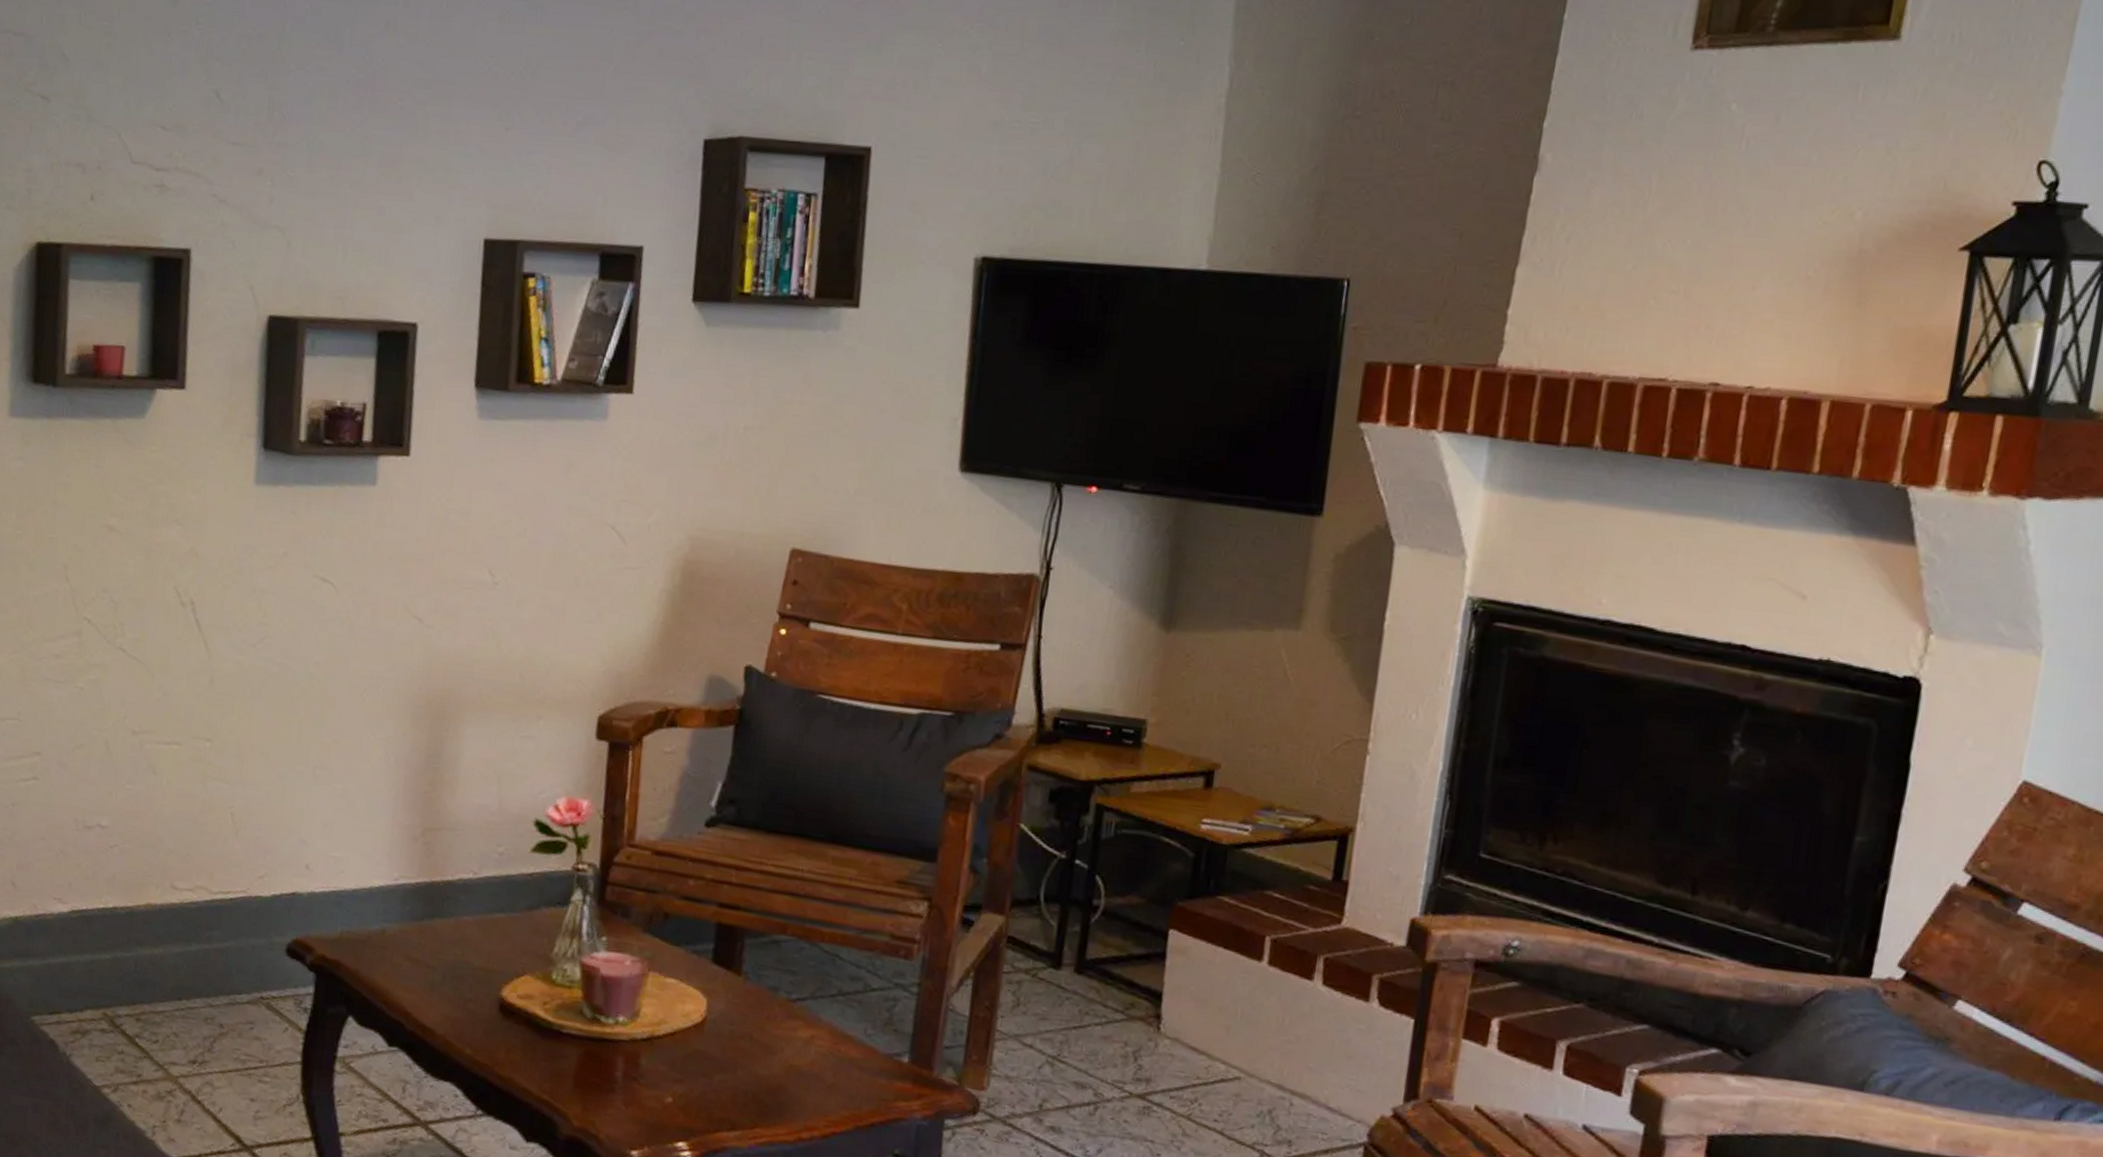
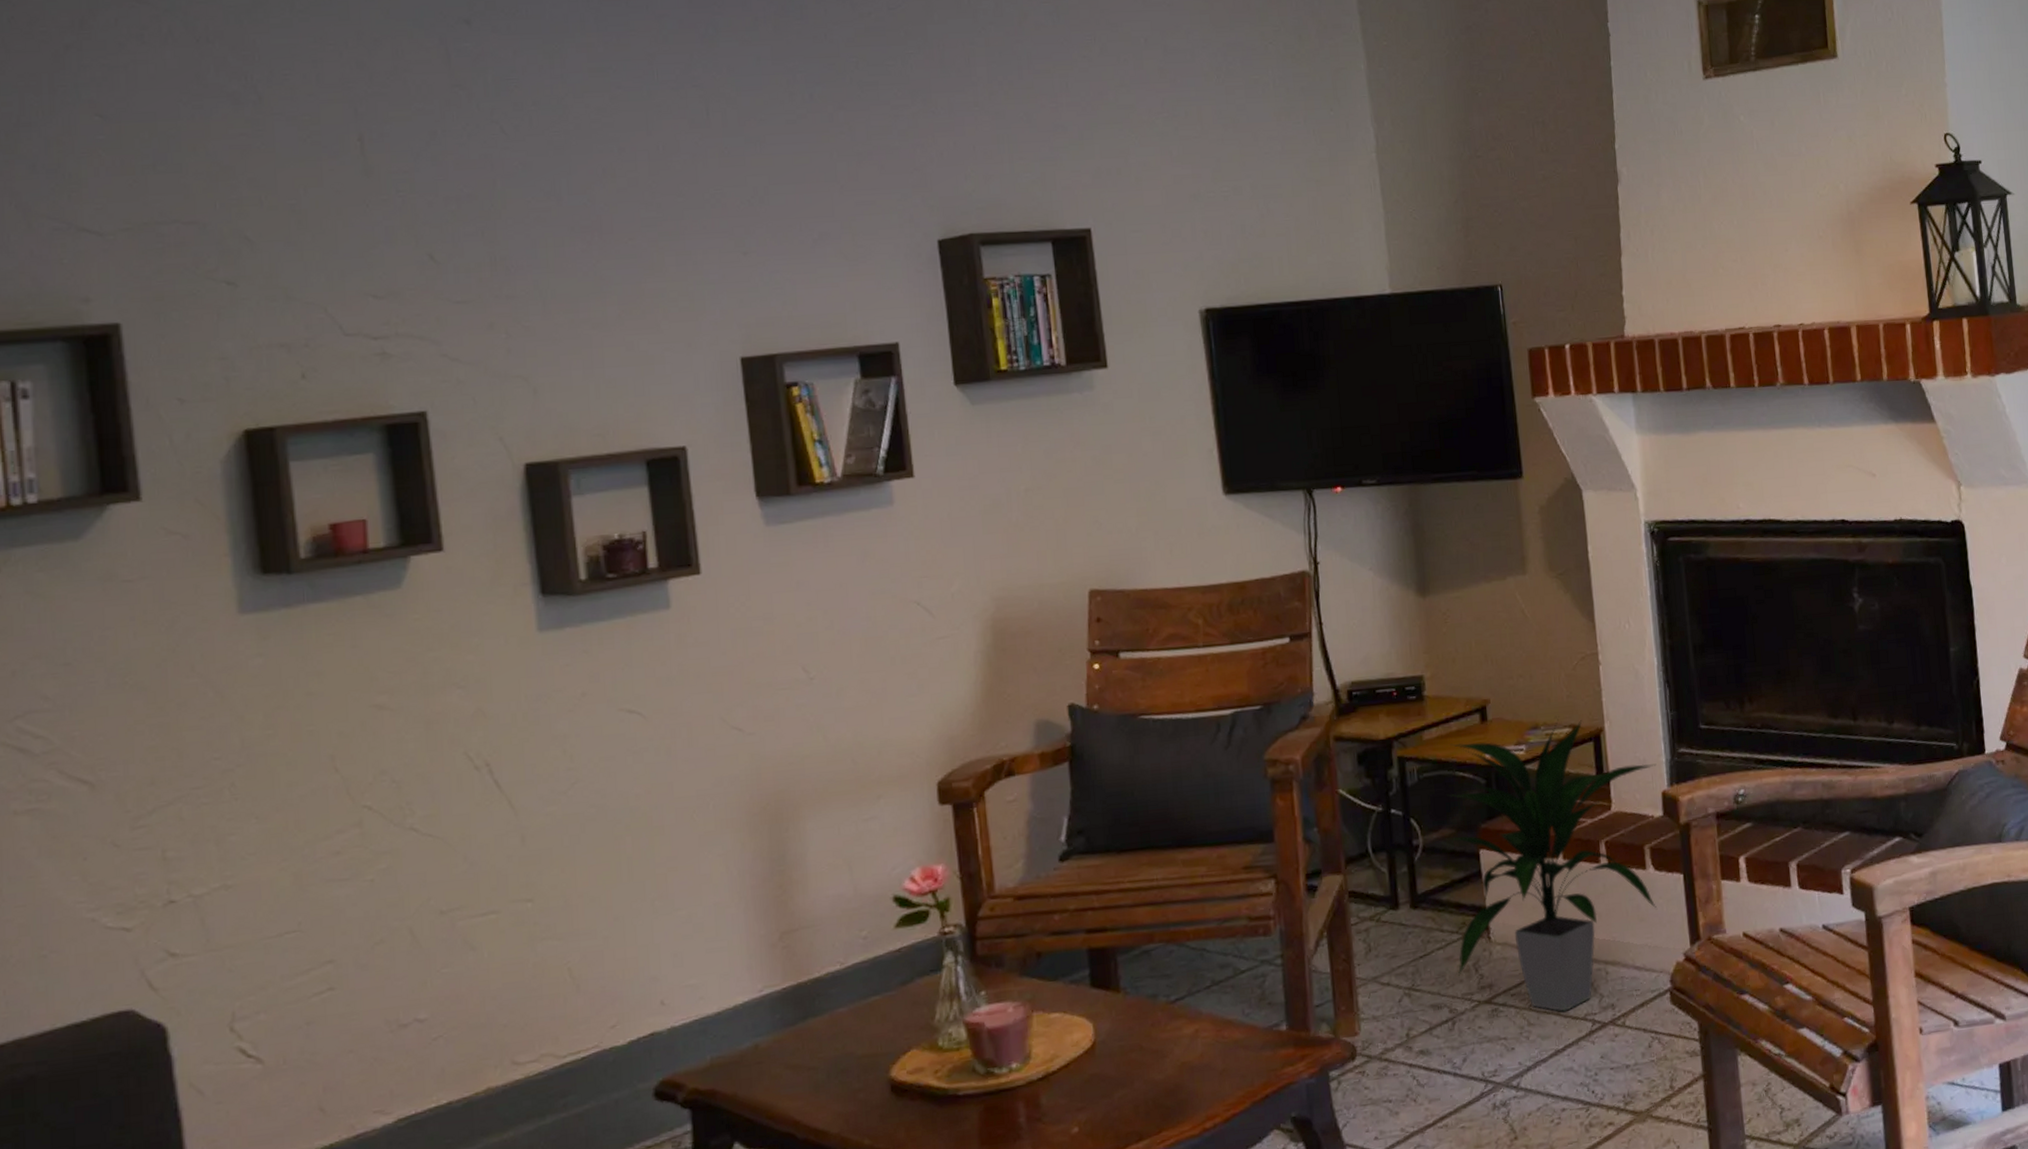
indoor plant: none [1112,802,1412,1133] -> present [1445,716,1658,1012]

